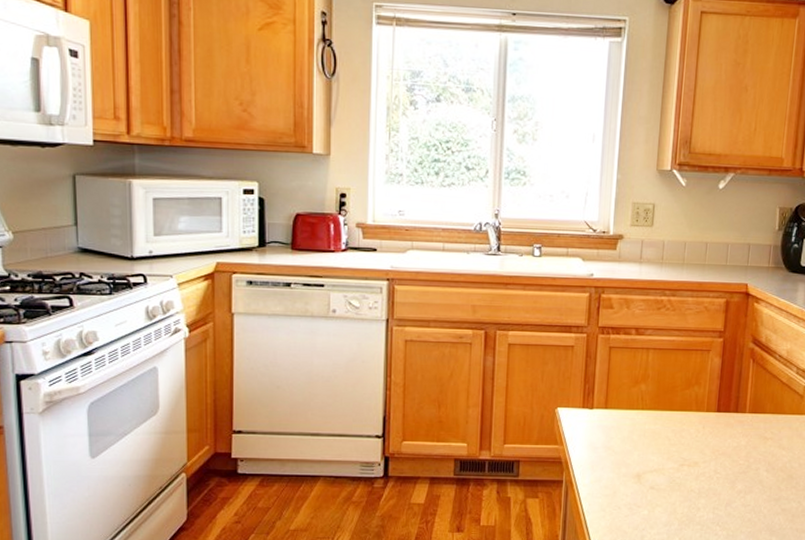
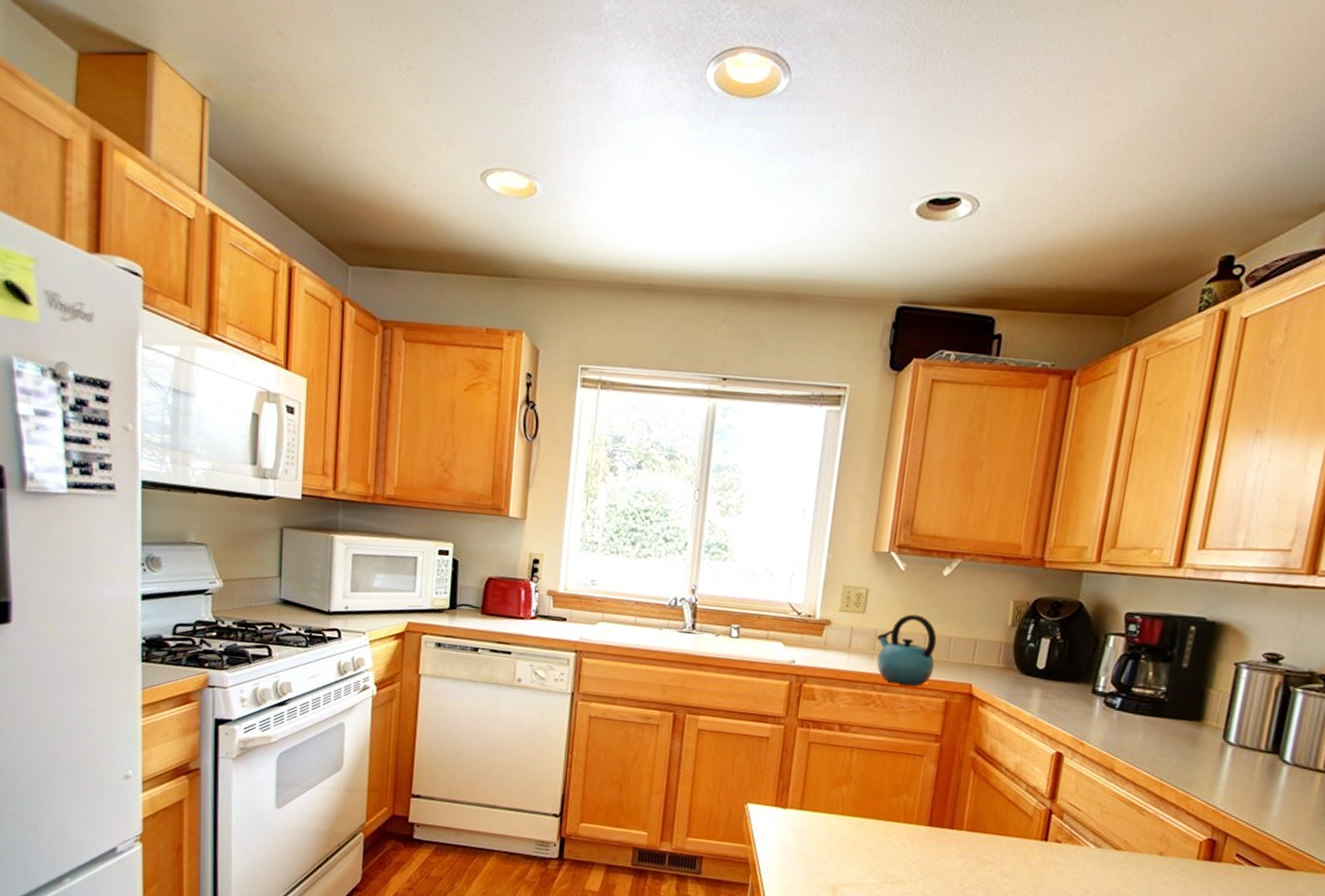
kettle: none [664,225,716,289] -> present [876,614,937,686]

